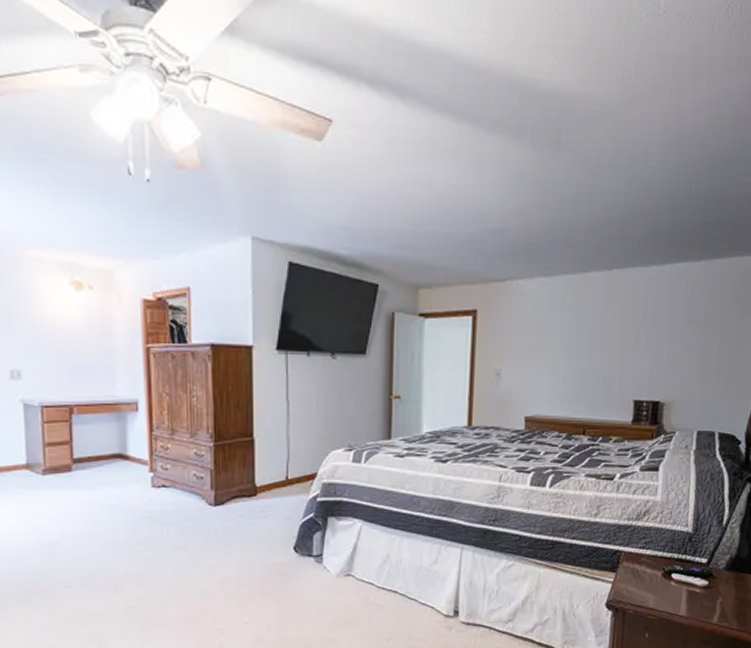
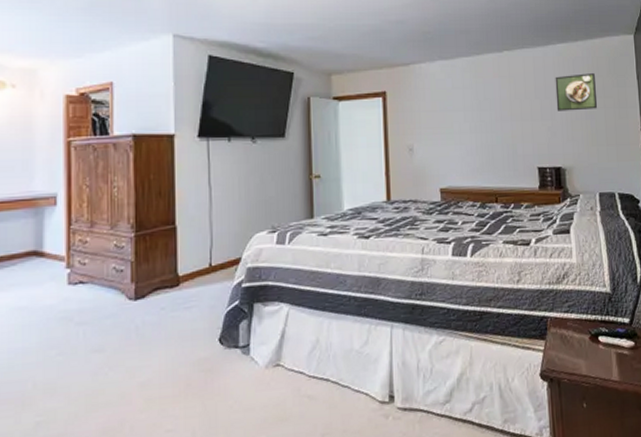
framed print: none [664,298,715,341] -> present [555,73,598,111]

